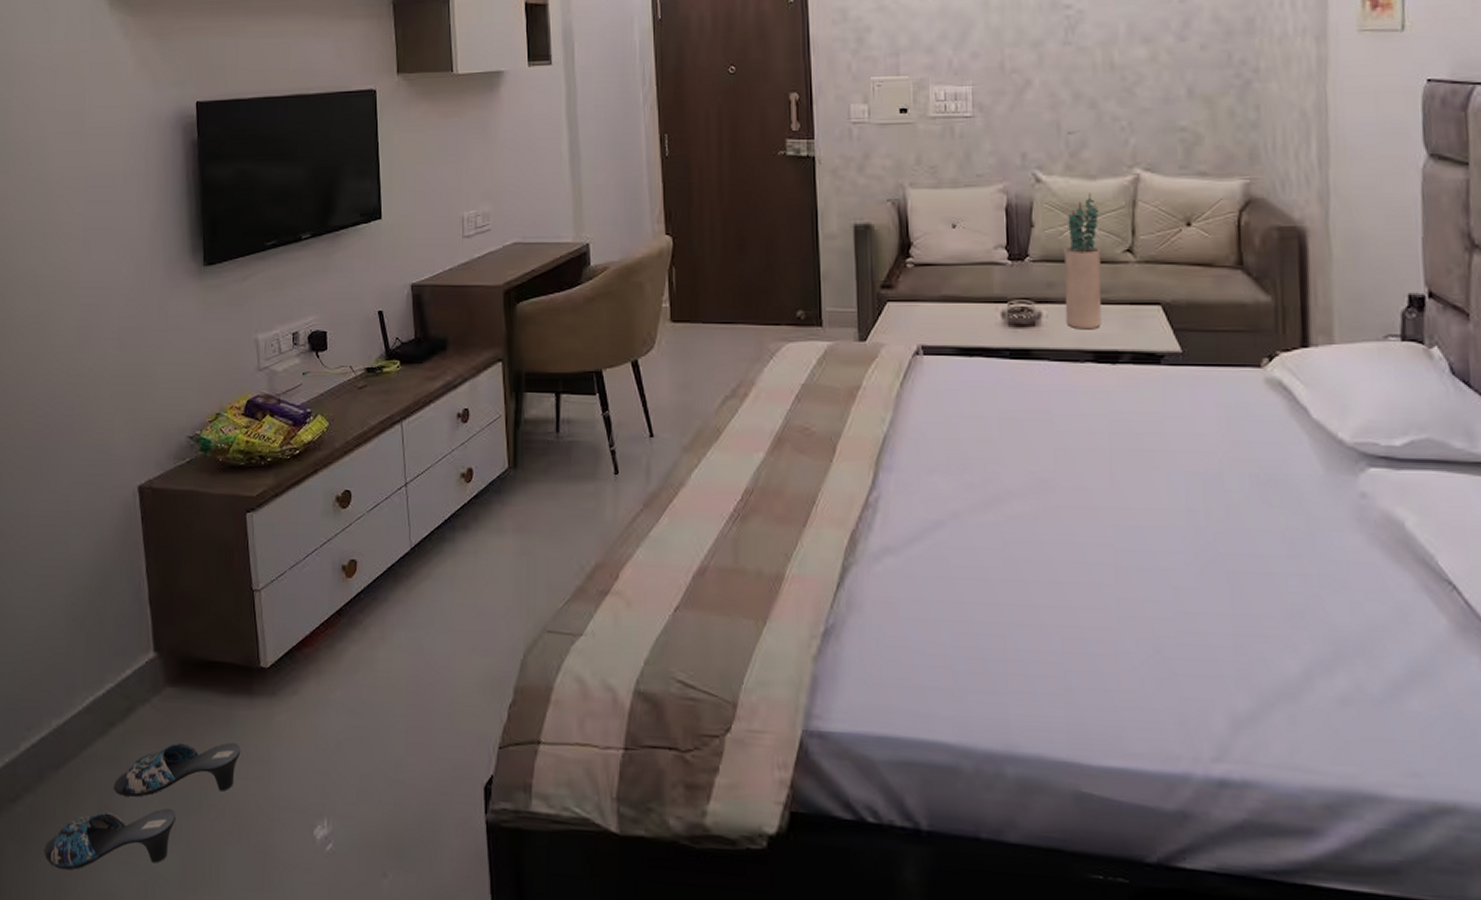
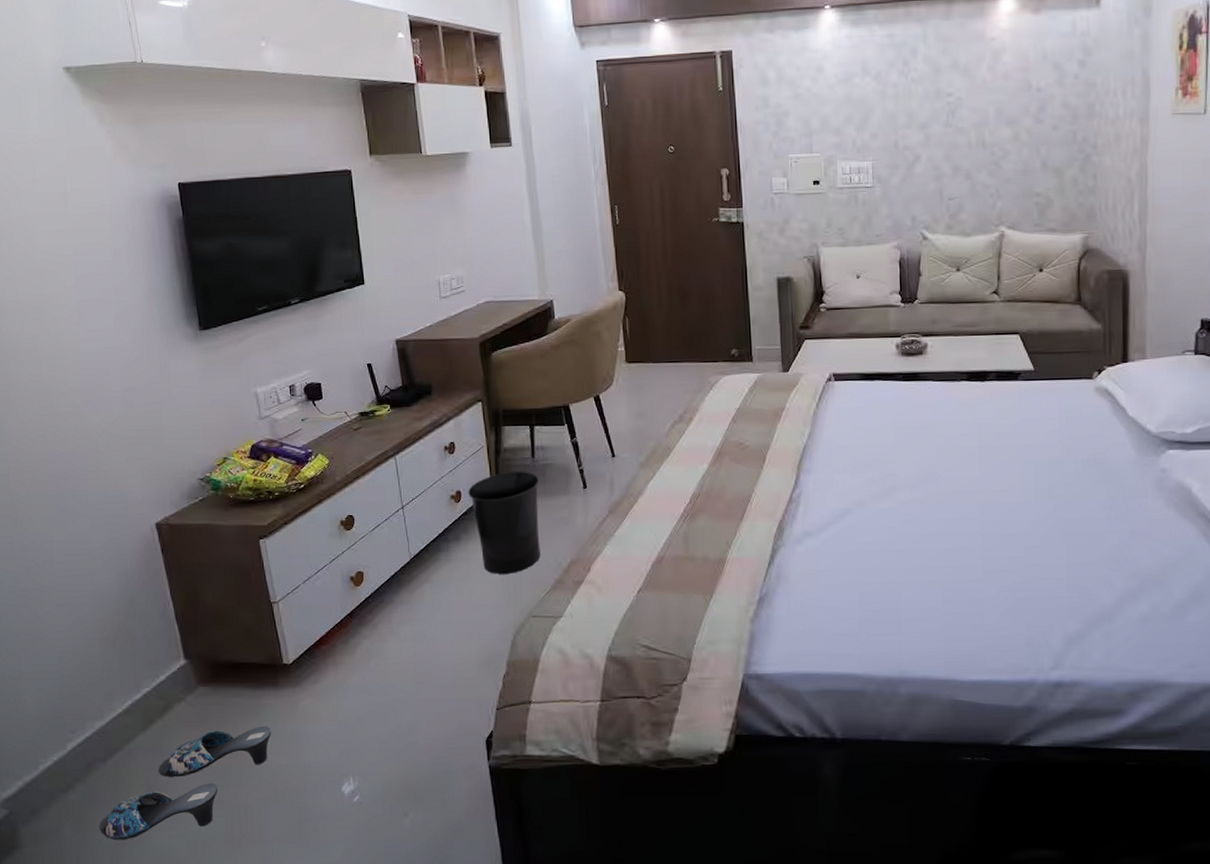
waste bin: none [481,448,562,575] -> present [468,471,541,574]
vase: present [1064,192,1102,330] -> none [945,247,974,356]

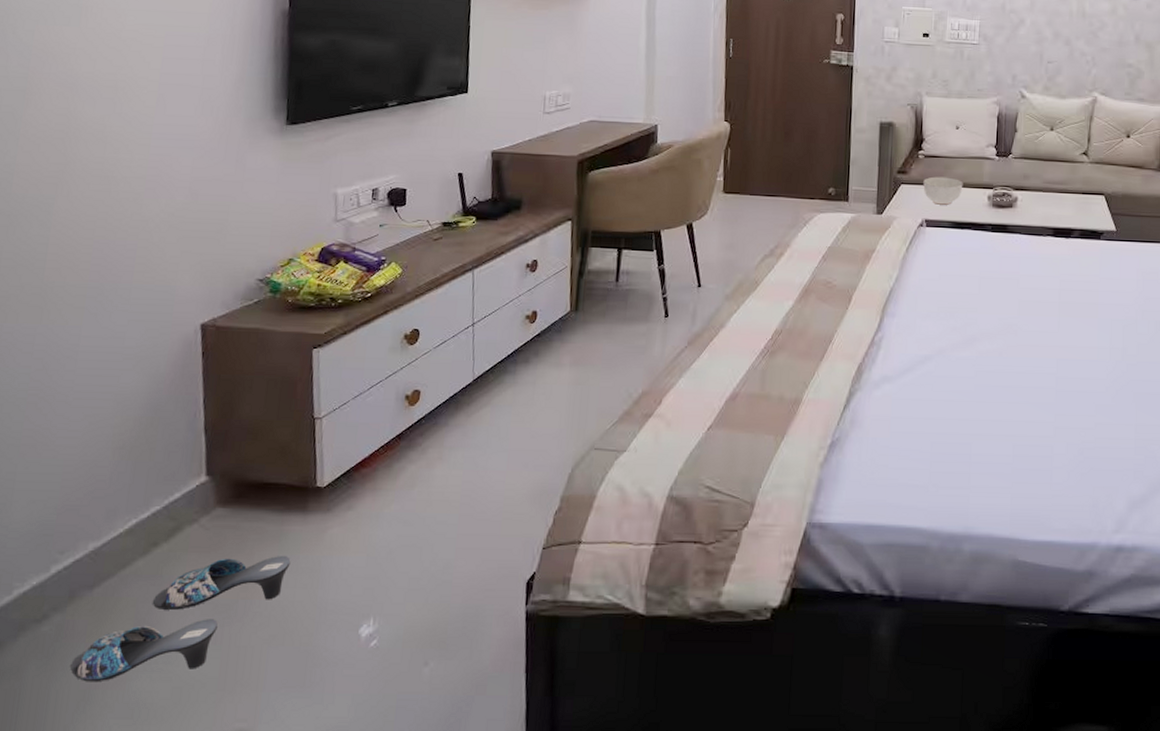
waste bin: present [468,471,541,574] -> none [544,295,620,402]
bowl: none [827,328,869,358] -> present [923,176,963,205]

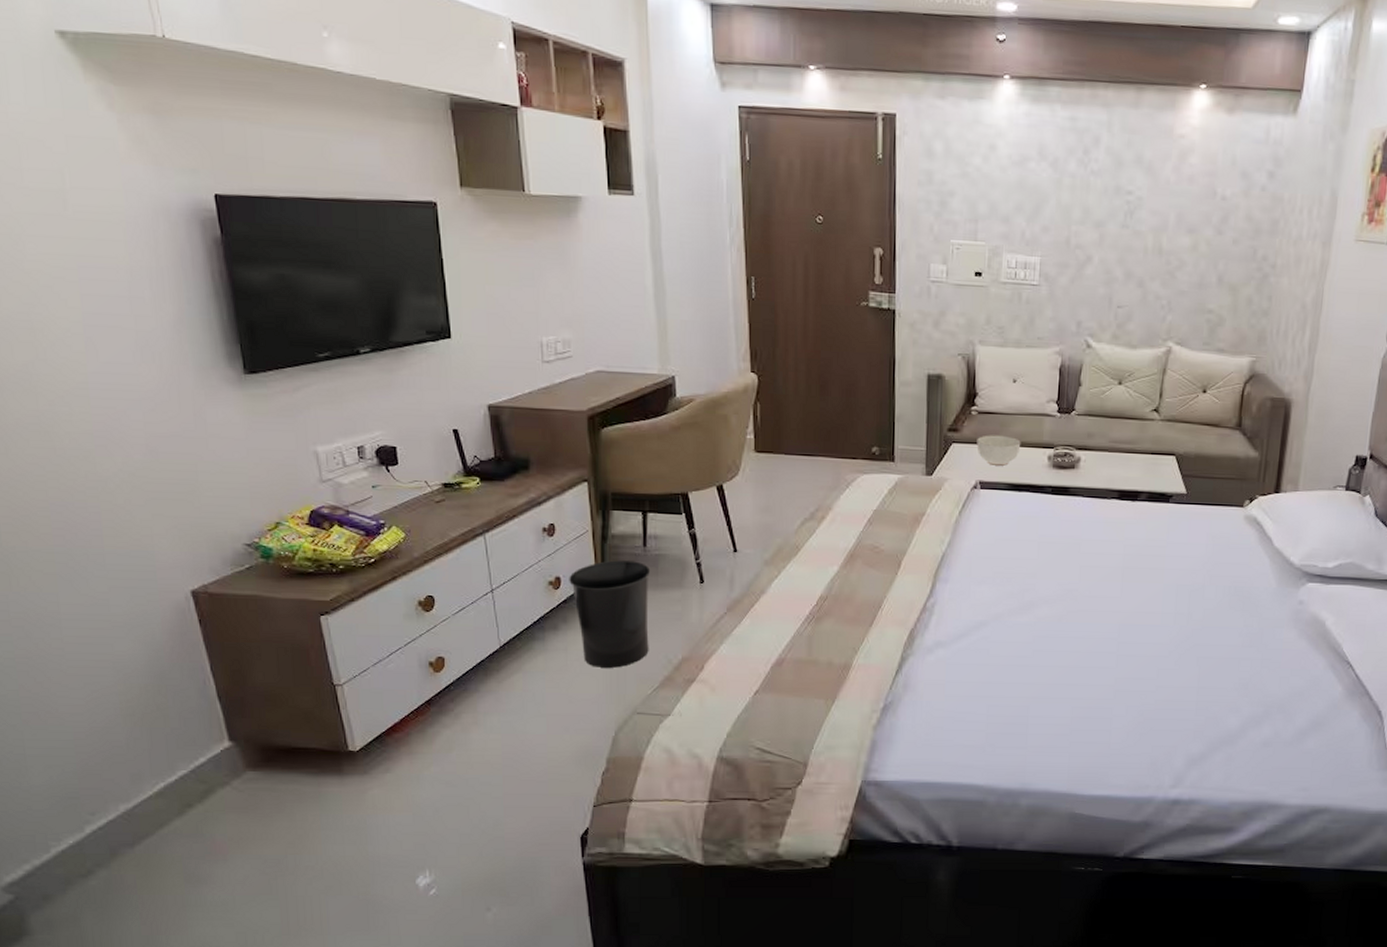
slippers: present [70,556,291,682] -> none [128,815,335,929]
waste bin: none [544,295,620,402] -> present [569,560,650,668]

